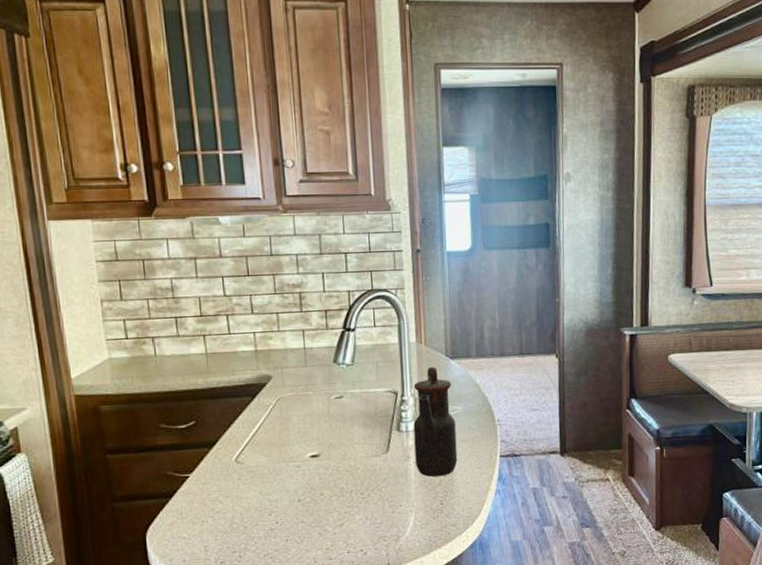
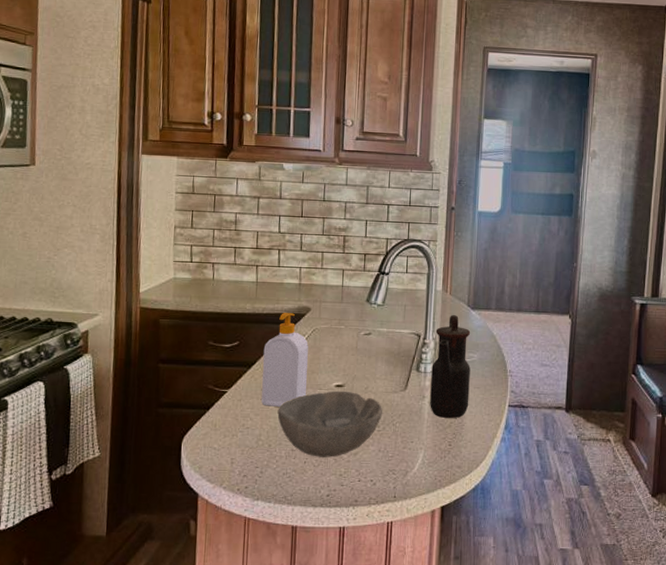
soap bottle: none [224,383,280,487] -> present [261,313,308,407]
bowl: none [249,460,366,534] -> present [277,390,383,458]

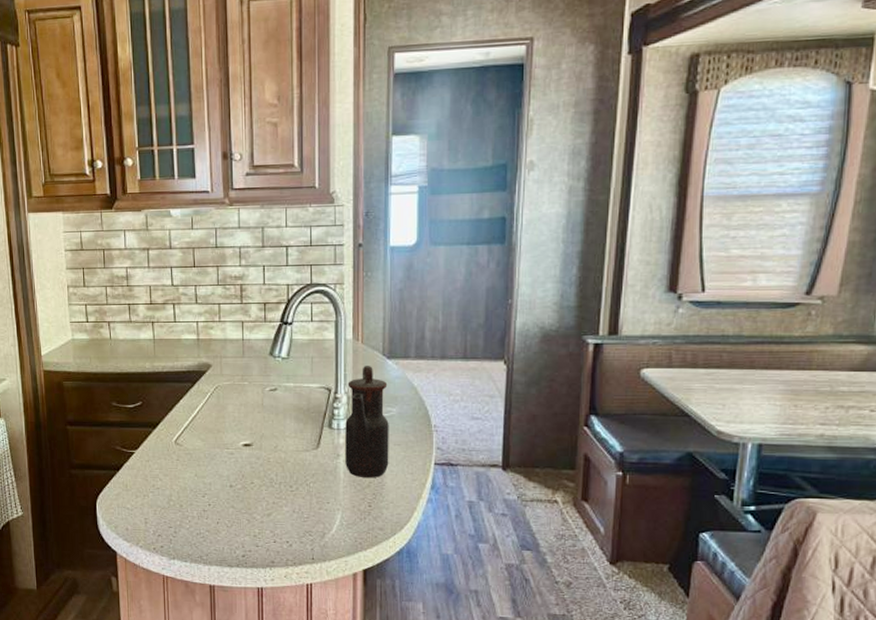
soap bottle: present [261,313,308,407] -> none [166,370,214,467]
bowl: present [277,390,383,458] -> none [186,450,295,518]

